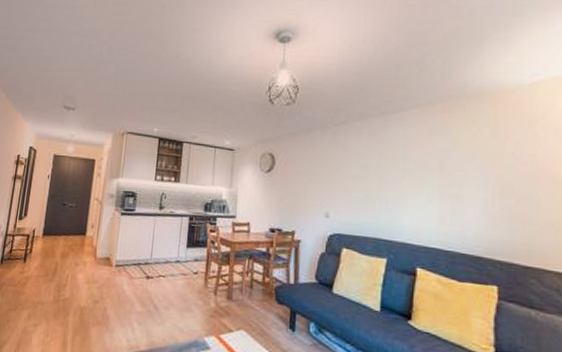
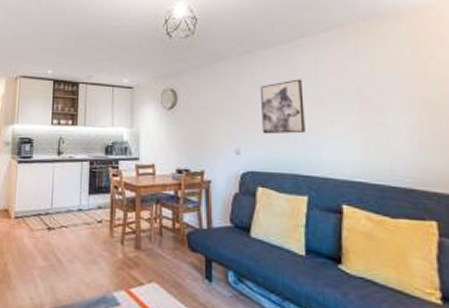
wall art: none [351,151,391,202] -> present [260,79,305,135]

